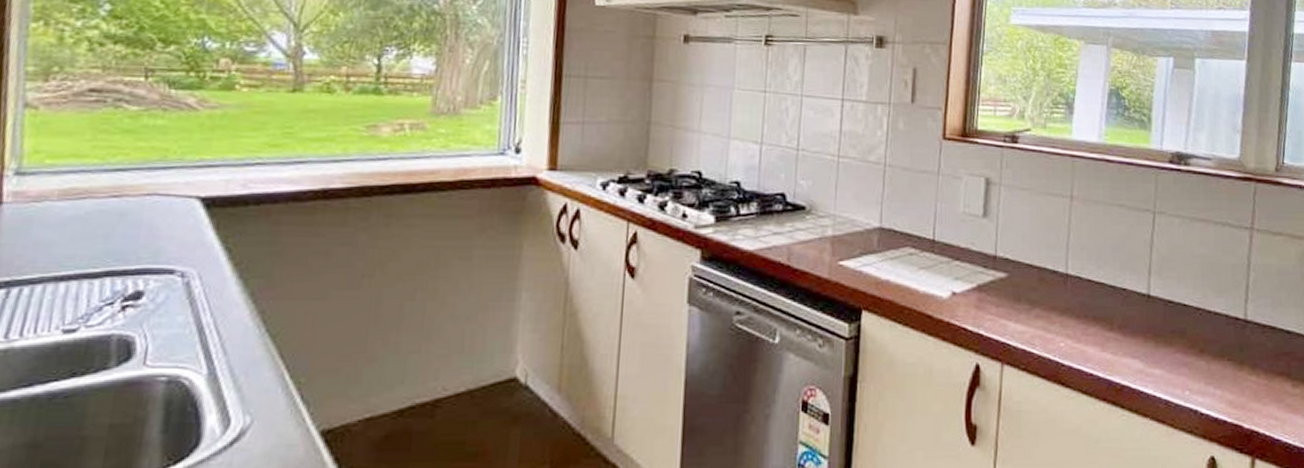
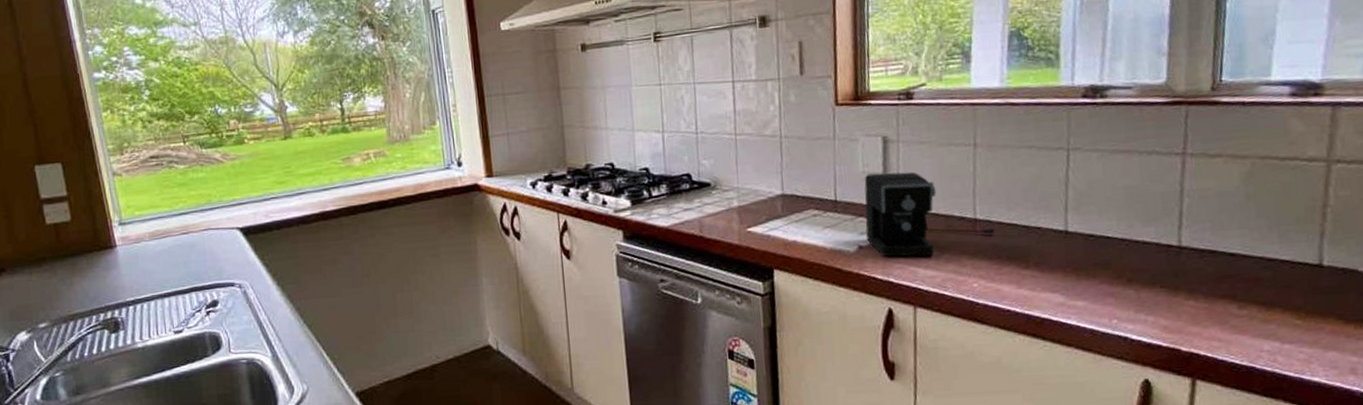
coffee maker: none [961,215,1085,309] -> present [864,171,995,257]

